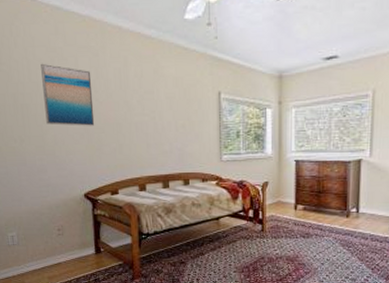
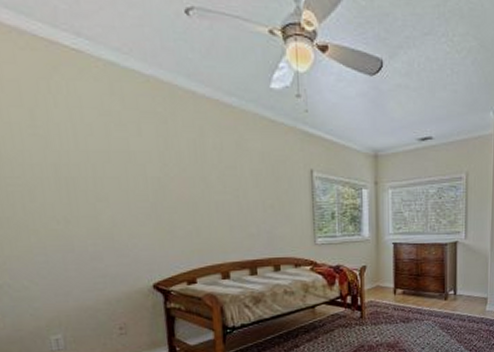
wall art: present [41,63,95,126] -> none [91,128,165,205]

